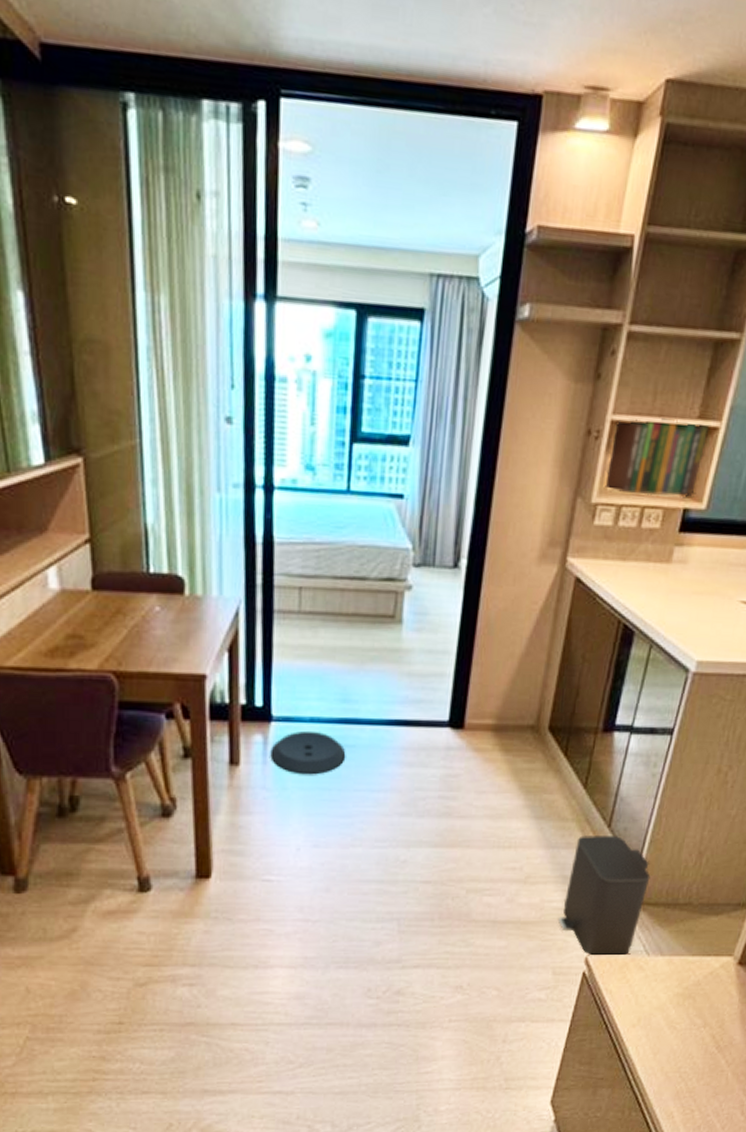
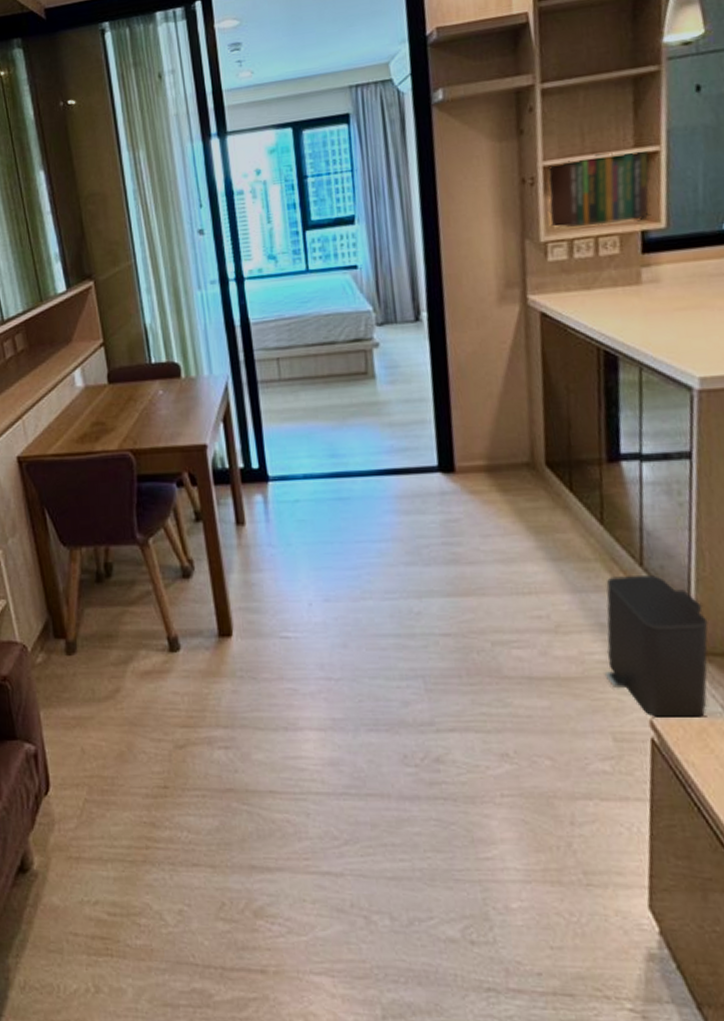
robot vacuum: present [270,730,346,775] -> none [271,487,342,530]

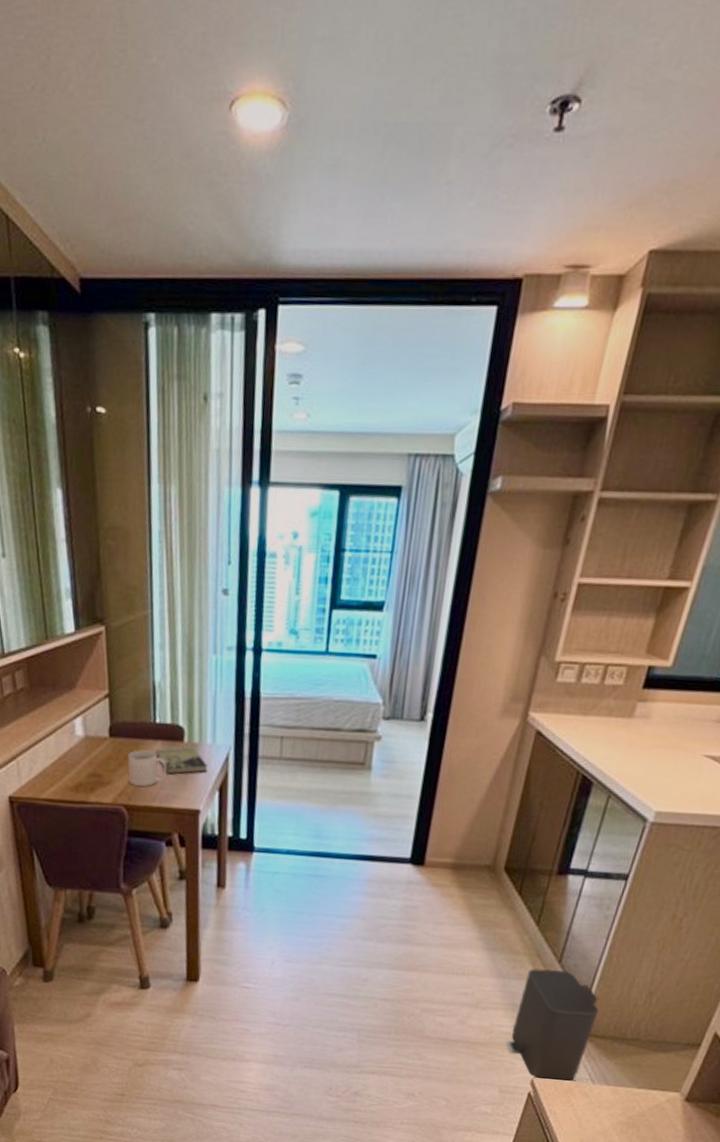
mug: none [128,391,169,429] -> present [127,750,167,787]
book: none [154,382,208,412] -> present [155,747,207,775]
books: present [549,152,649,227] -> none [569,580,678,654]

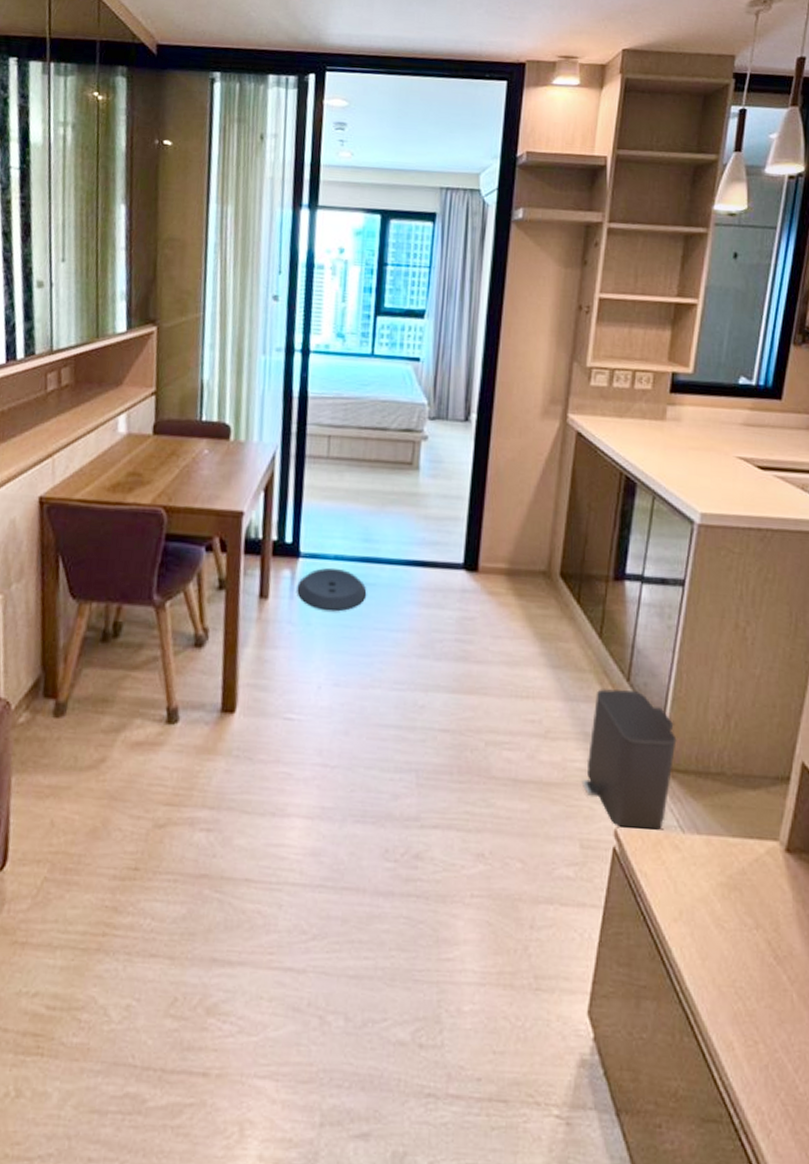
mug: present [127,750,167,787] -> none [169,448,212,487]
book: present [155,747,207,775] -> none [200,446,253,474]
robot vacuum: none [252,861,317,900] -> present [297,567,367,612]

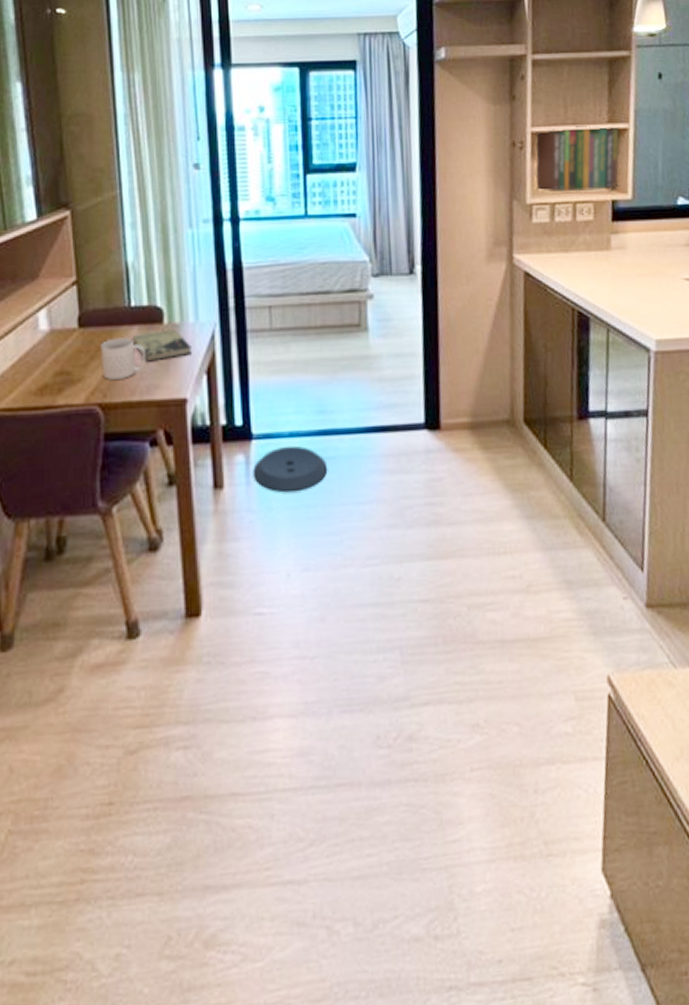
mug: none [169,448,212,487] -> present [100,338,146,380]
book: none [200,446,253,474] -> present [132,329,191,362]
pedal bin: present [581,689,677,830] -> none [569,530,658,674]
books: none [598,296,687,362] -> present [535,126,620,192]

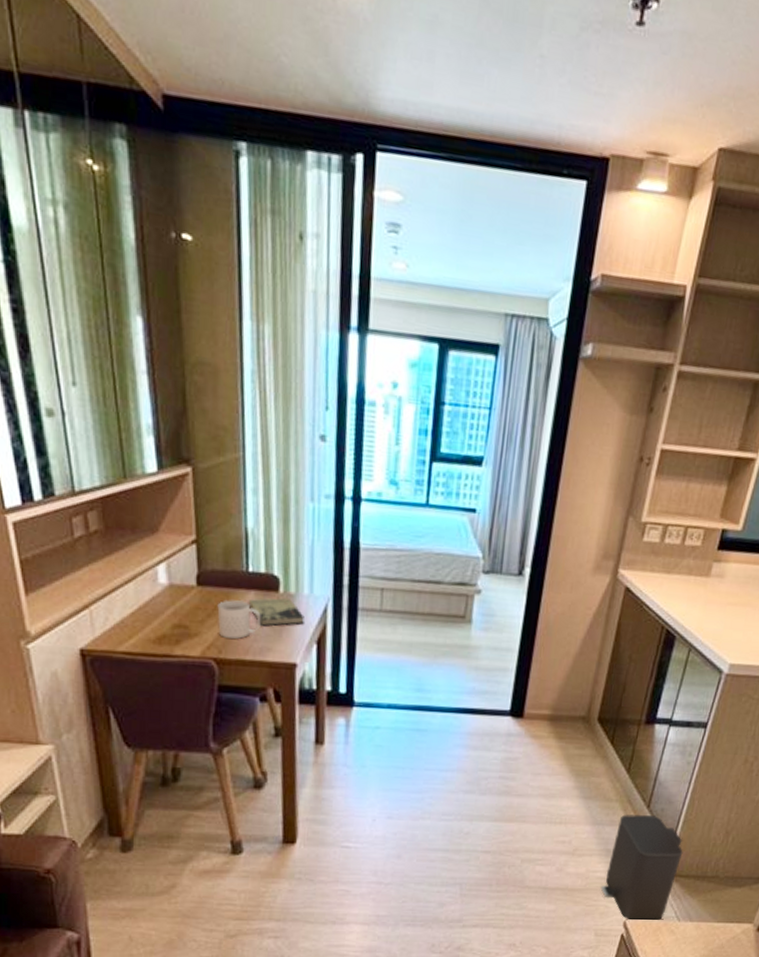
robot vacuum: present [253,445,328,493] -> none [352,715,419,755]
books: present [535,126,620,192] -> none [654,448,746,519]
pedal bin: none [569,530,658,674] -> present [600,814,683,921]

